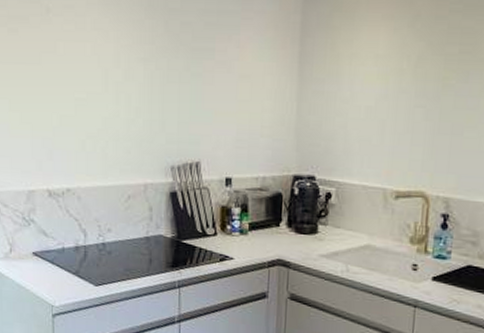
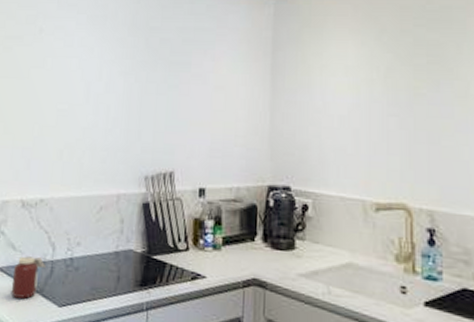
jar: none [47,241,79,279] -> present [11,256,46,299]

